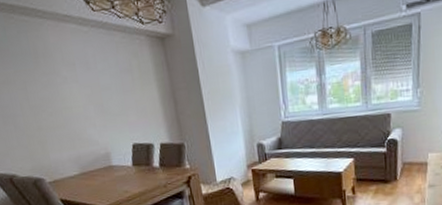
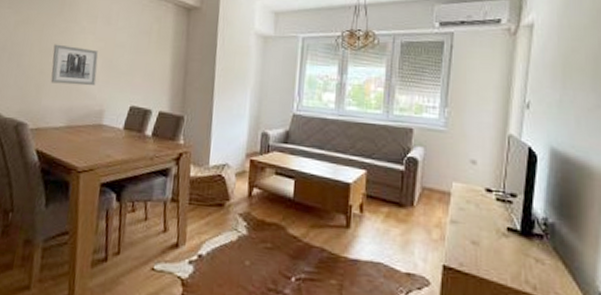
wall art: none [42,97,95,137] -> present [50,44,98,86]

